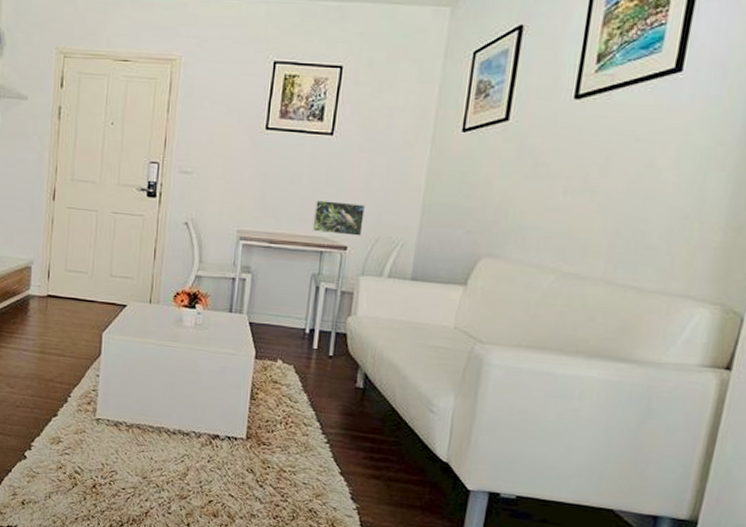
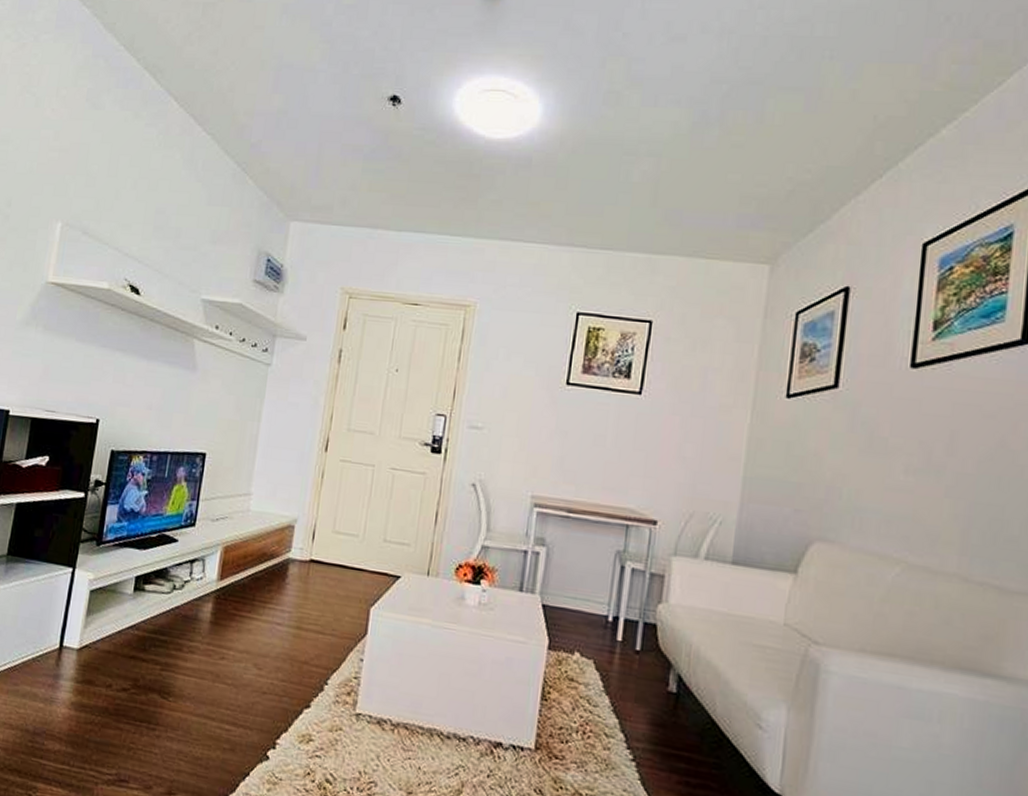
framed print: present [312,200,366,236] -> none [617,466,679,510]

